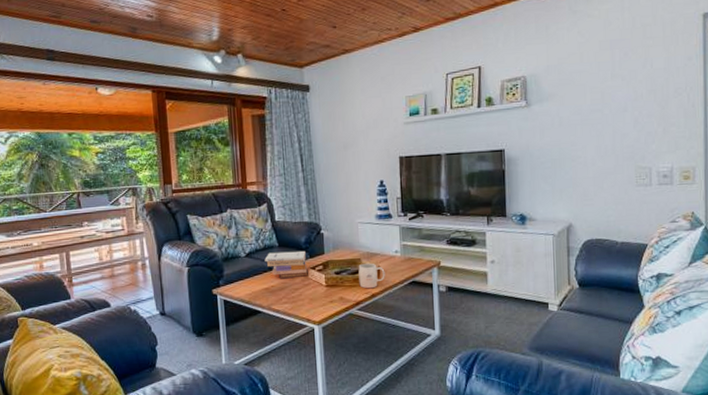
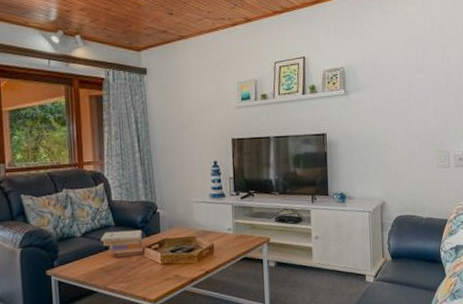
mug: present [358,263,385,289] -> none [193,240,219,266]

